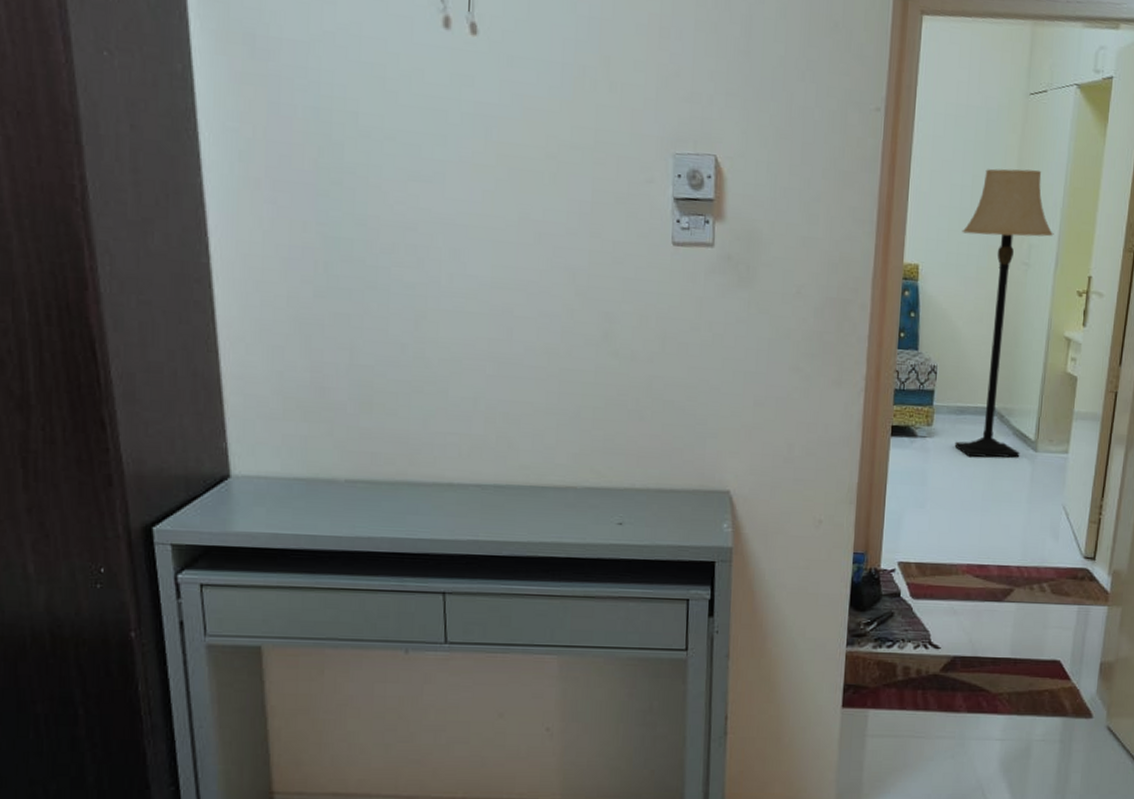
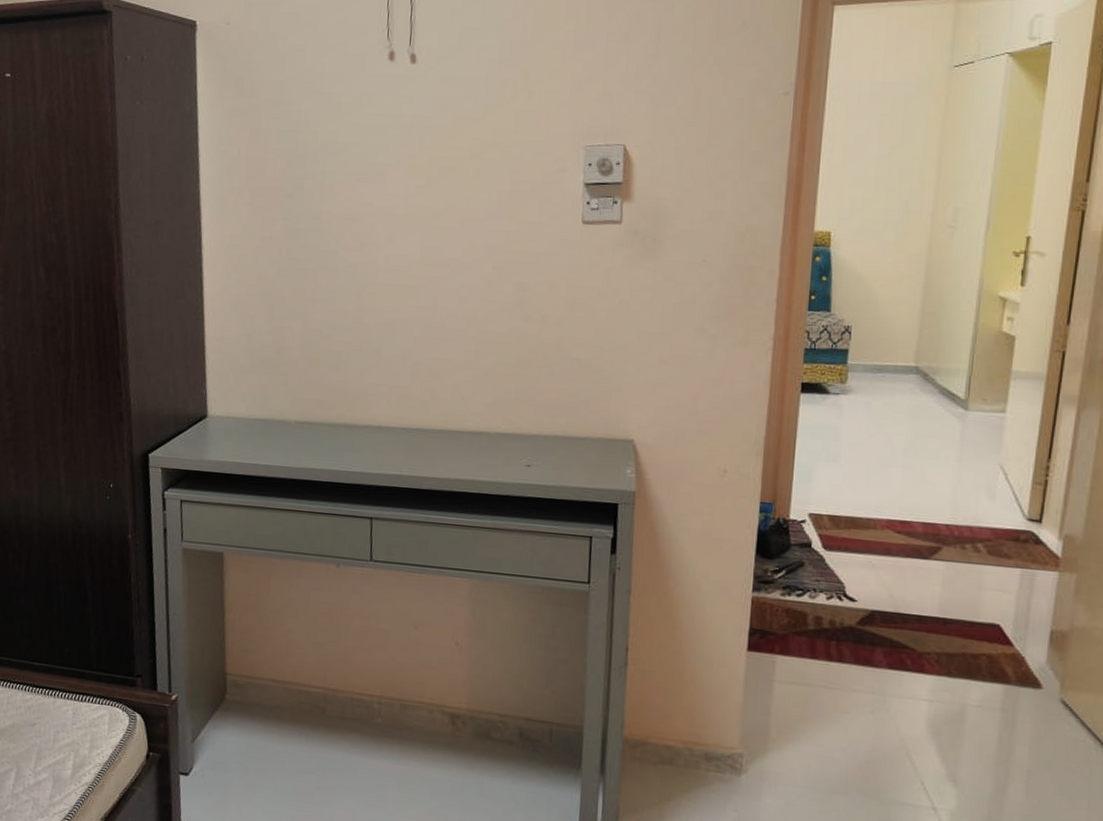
lamp: present [954,168,1054,458] -> none [871,137,985,416]

